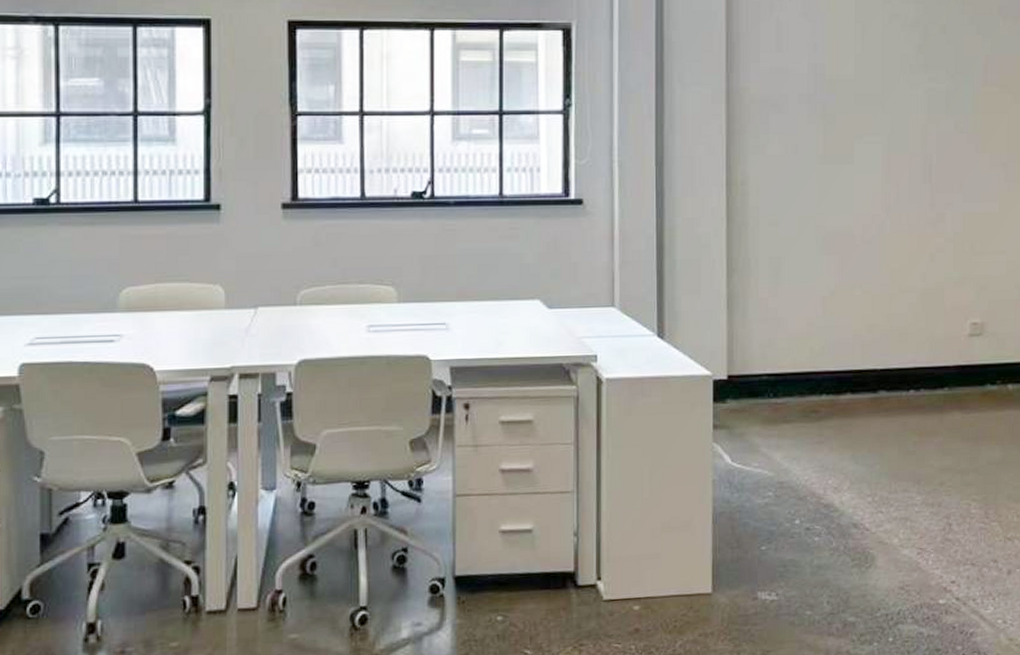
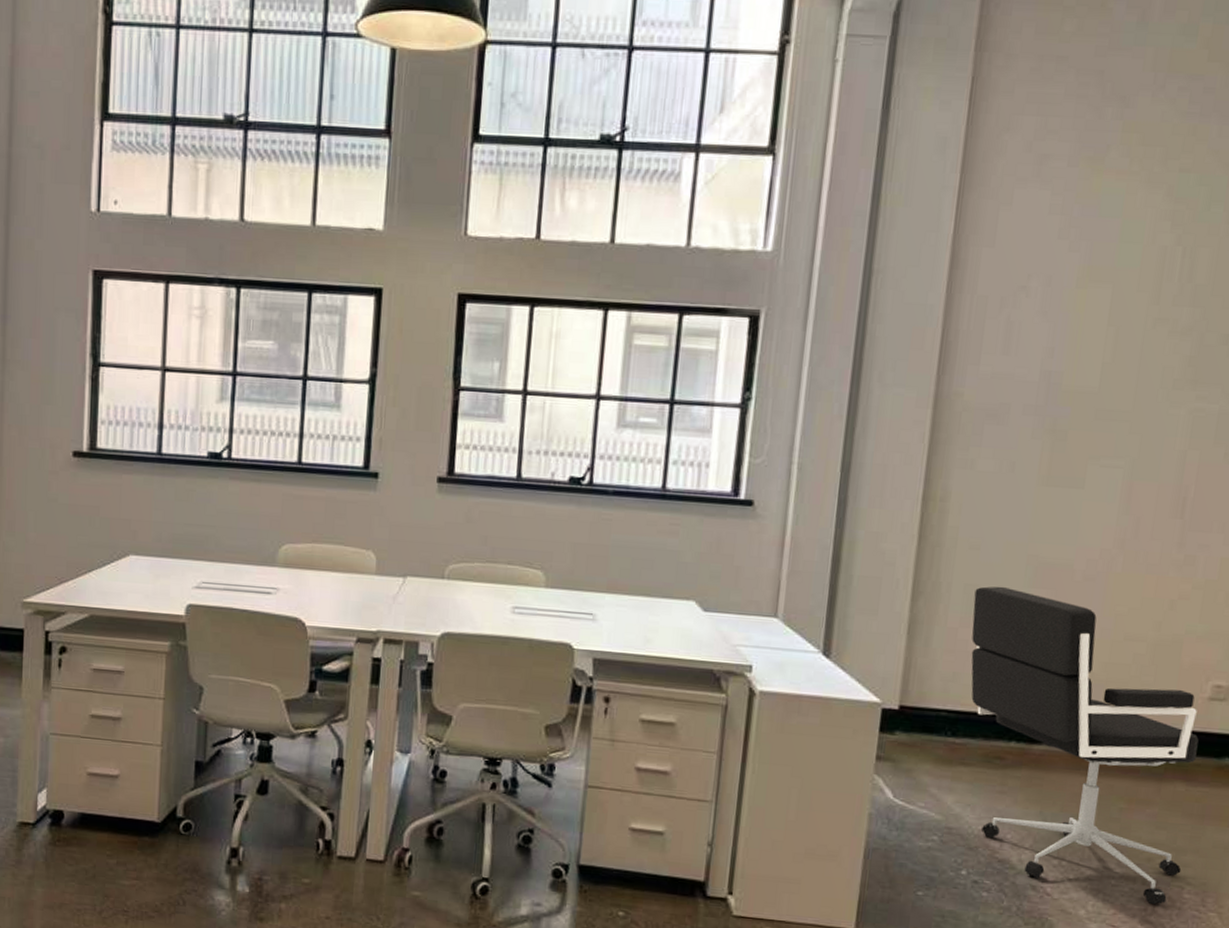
office chair: none [778,256,967,523] -> present [971,586,1199,904]

